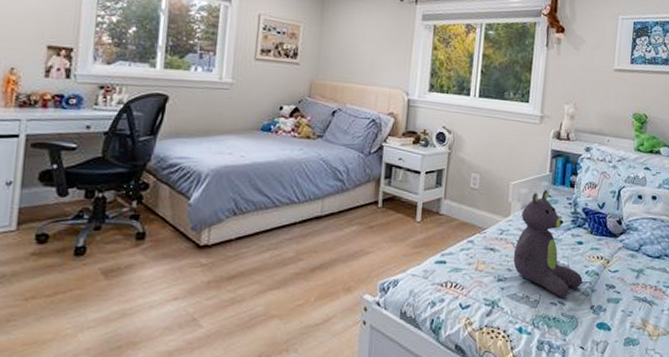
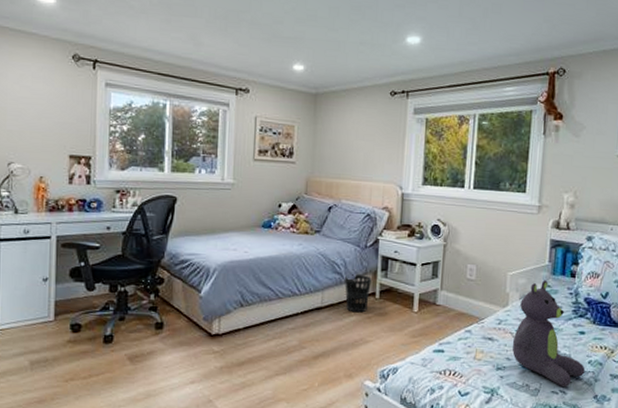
wastebasket: none [346,182,375,222] -> present [345,274,372,313]

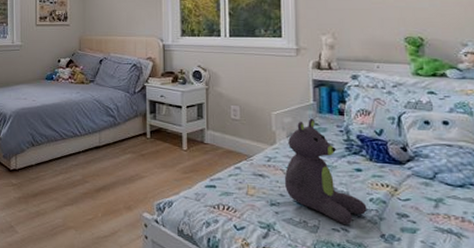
wastebasket: present [345,274,372,313] -> none [118,117,142,151]

